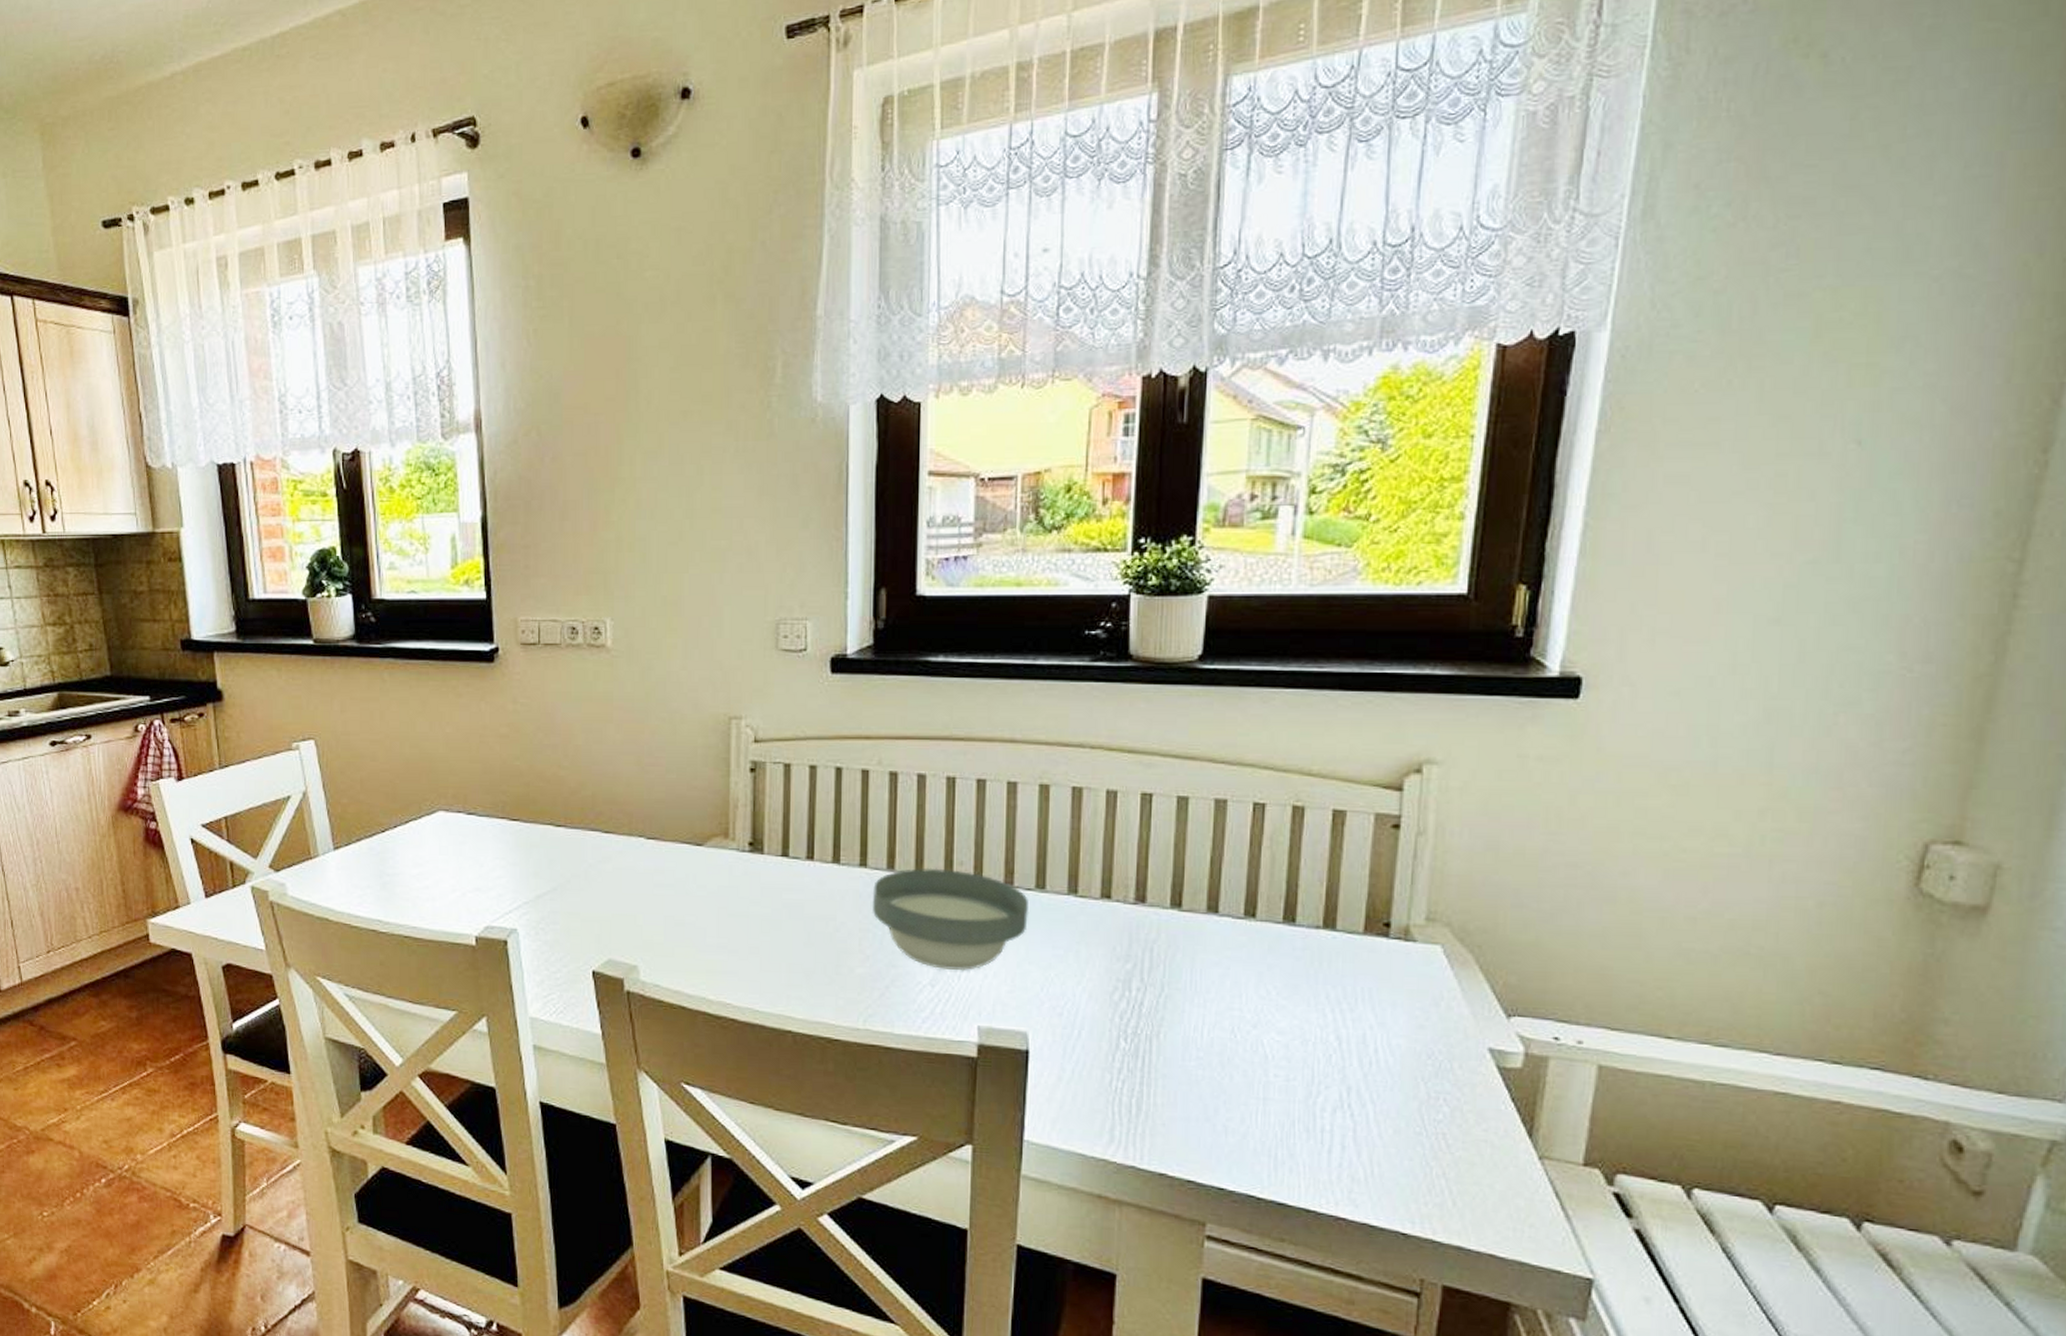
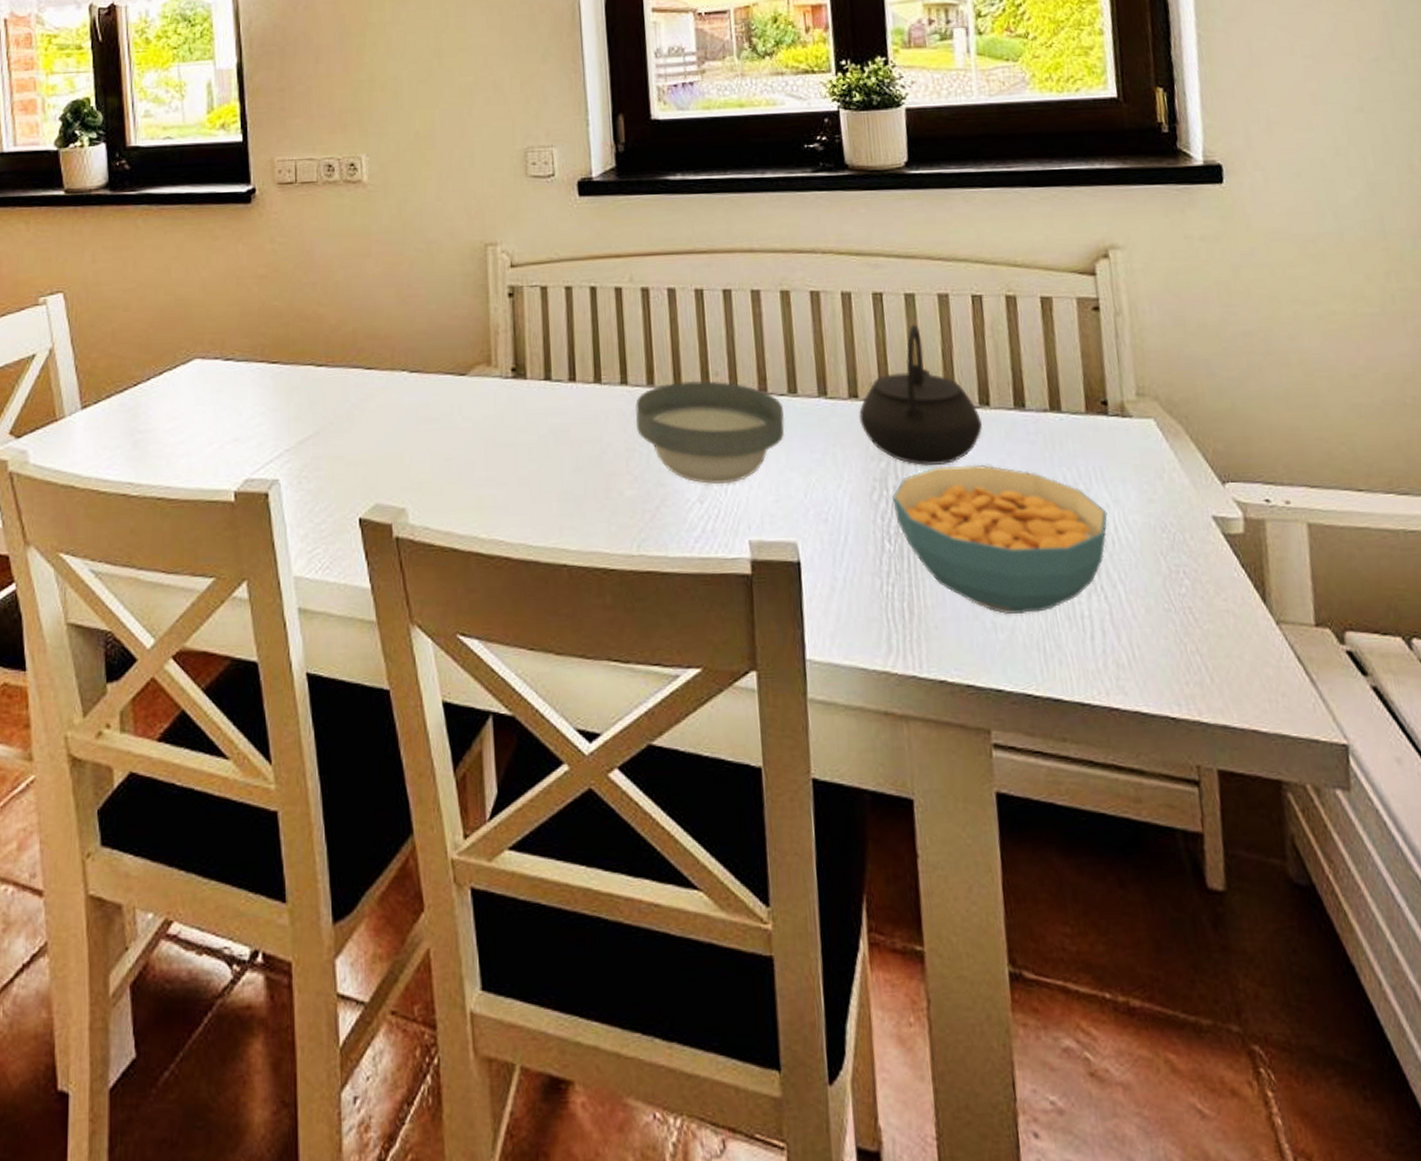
kettle: none [1108,828,1244,972] -> present [858,324,982,465]
cereal bowl: none [1134,972,1369,1122] -> present [892,464,1108,614]

